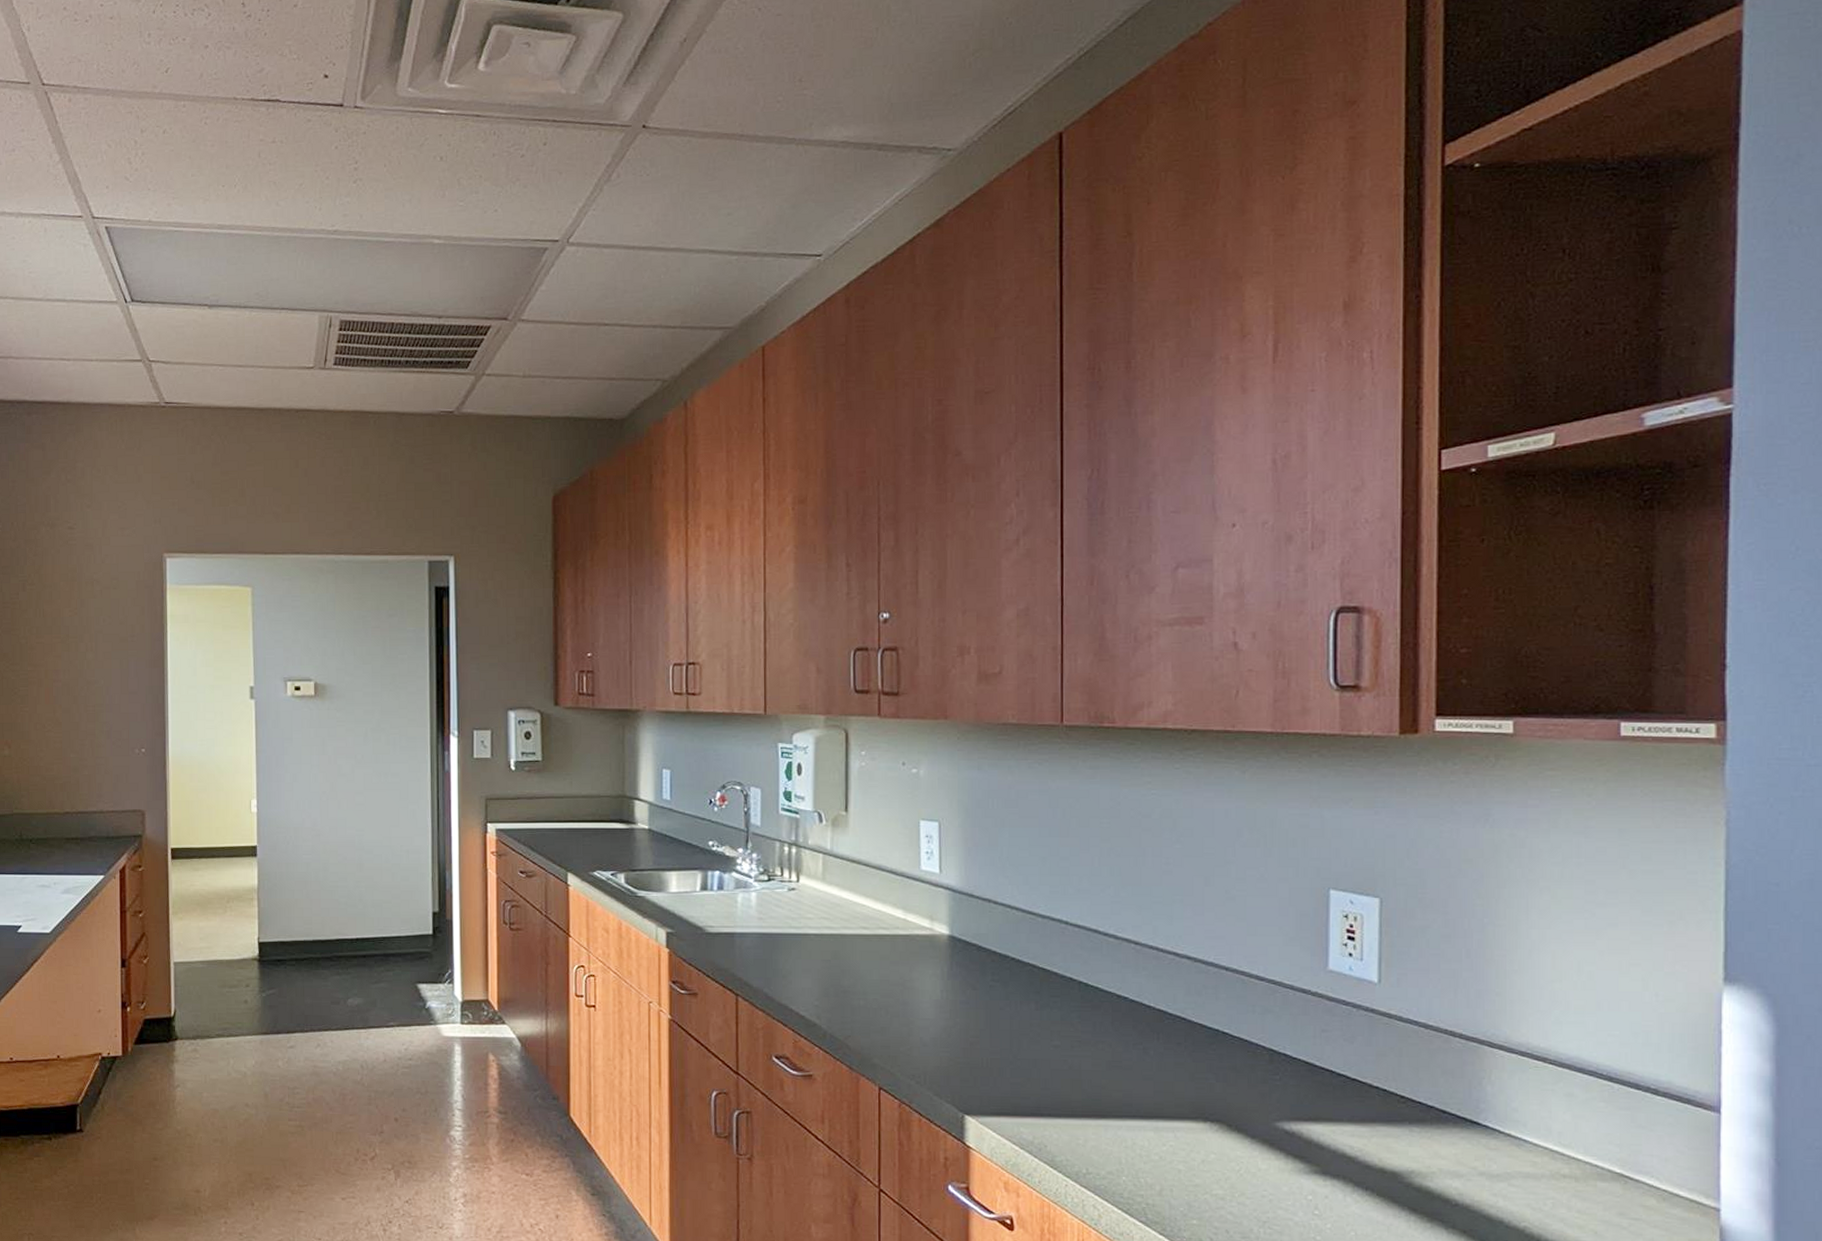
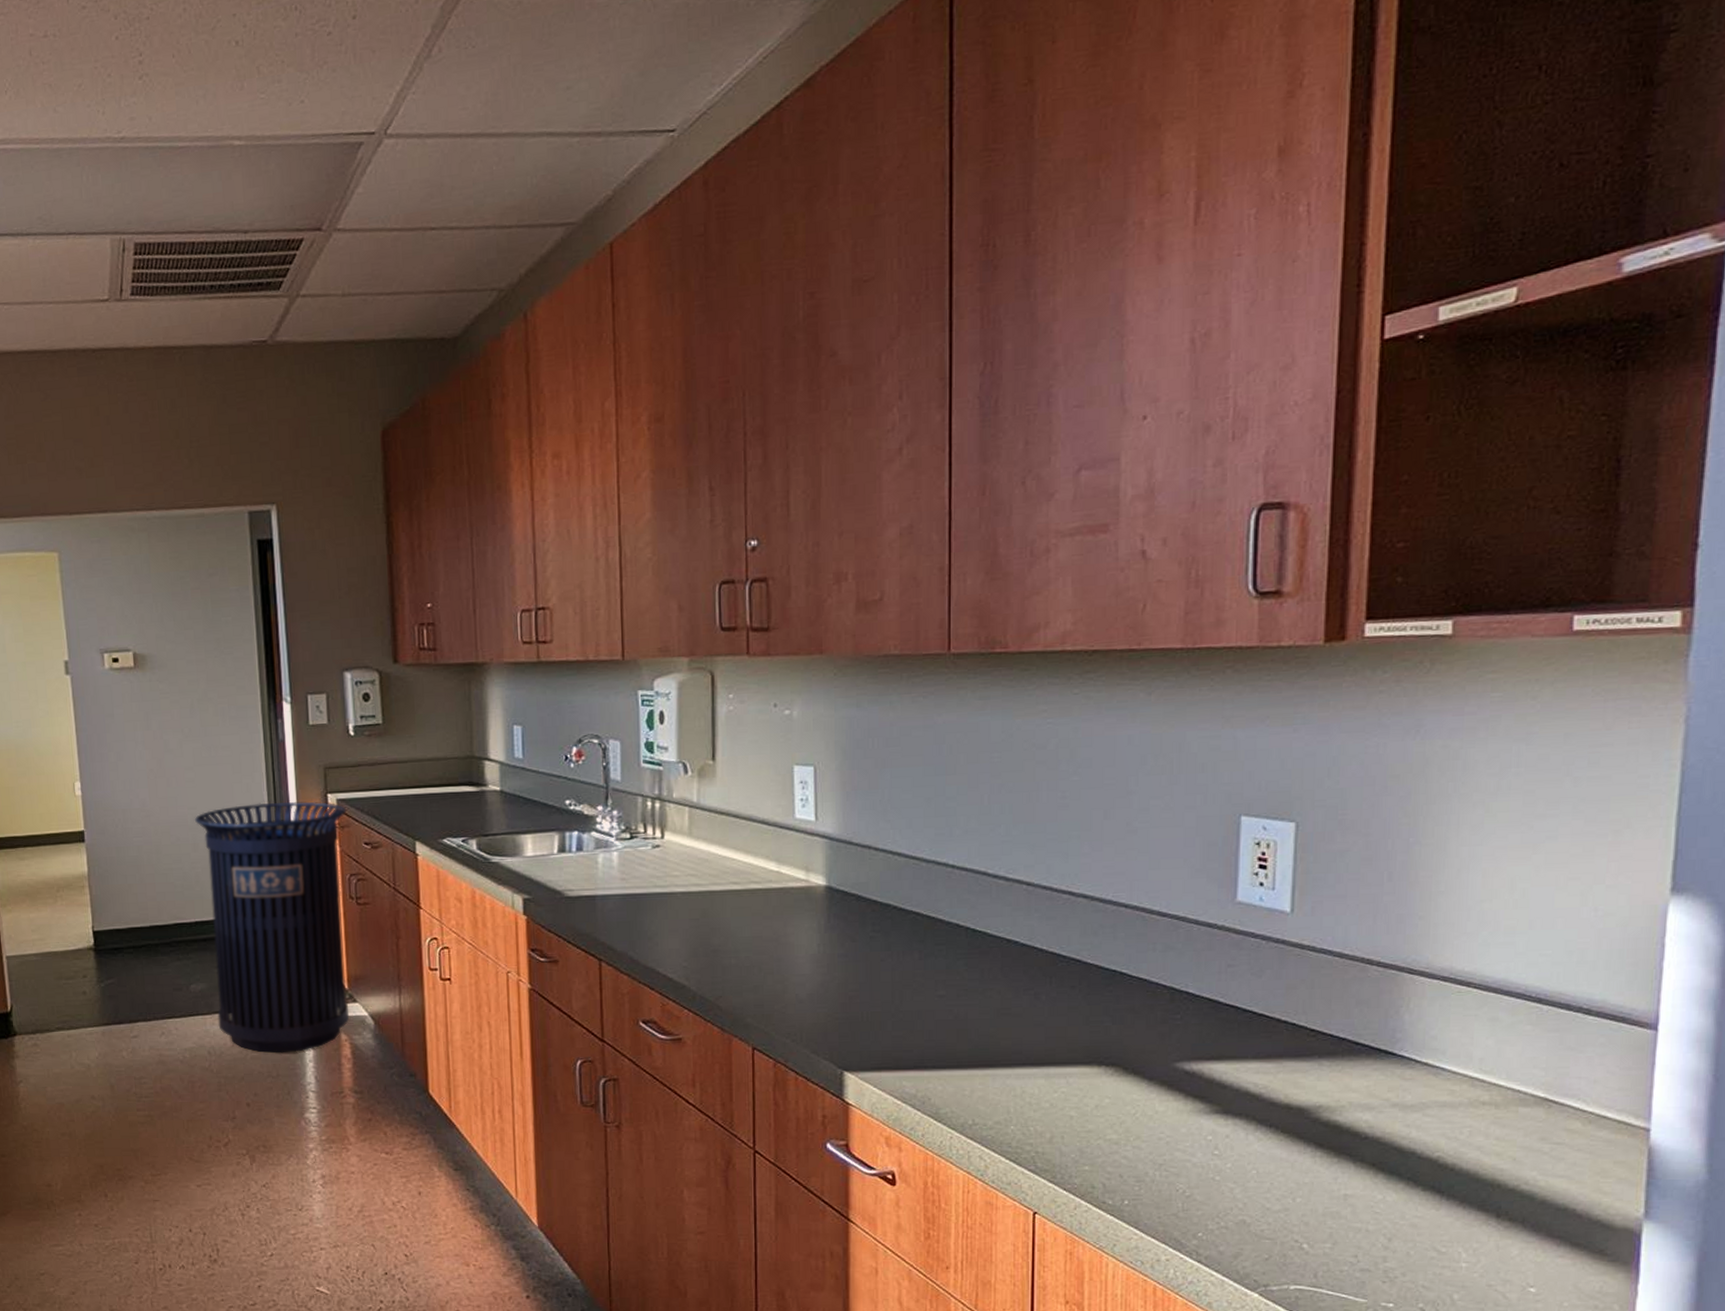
recycling bin: none [361,828,505,1071] -> present [194,801,350,1053]

